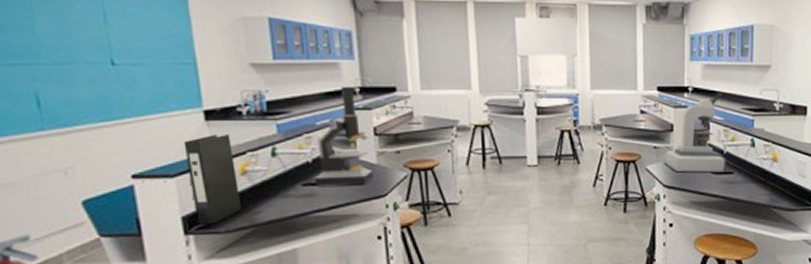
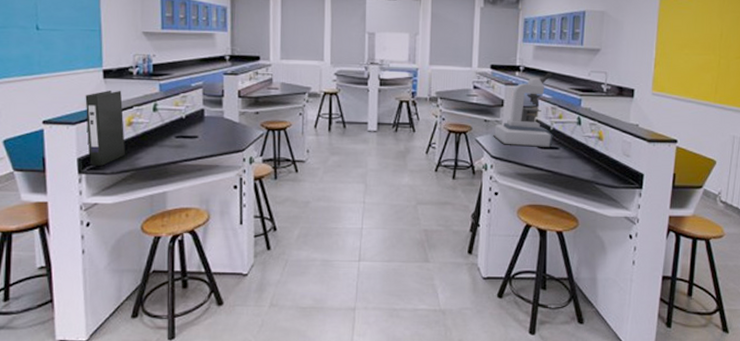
microscope: present [315,86,373,188] -> none [186,53,234,141]

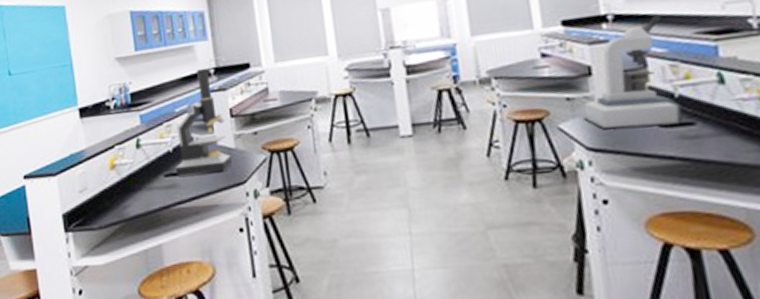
binder: present [85,90,125,166] -> none [63,129,111,222]
microscope: none [186,53,234,141] -> present [176,67,232,178]

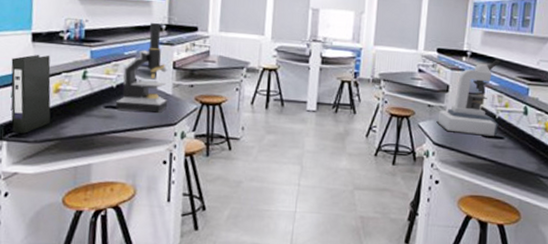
binder: none [63,129,111,222] -> present [11,55,51,134]

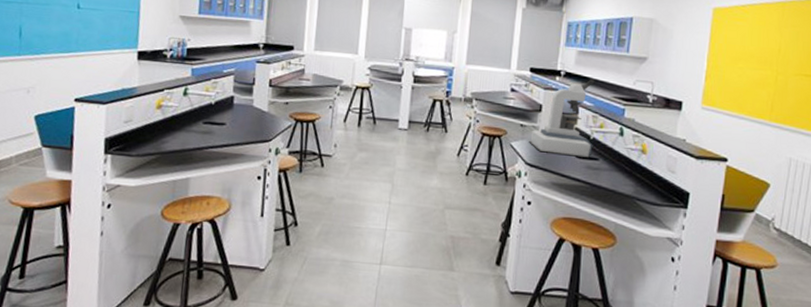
binder: present [11,55,51,134] -> none [116,72,154,148]
microscope: present [116,22,167,113] -> none [214,41,264,129]

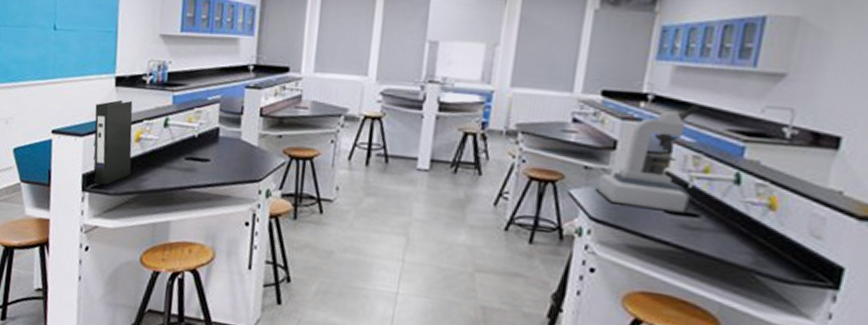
binder: none [116,72,154,148] -> present [94,100,133,185]

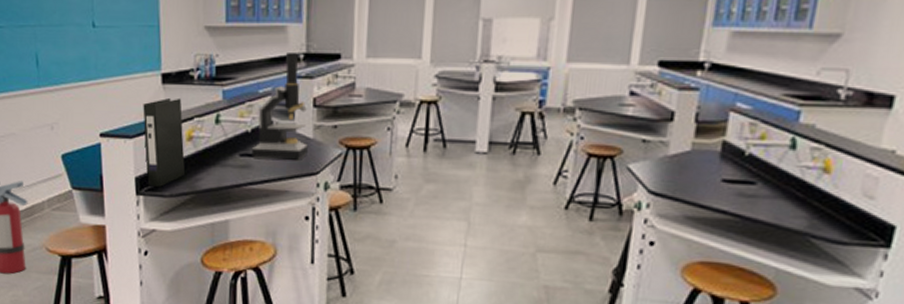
microscope: none [197,62,253,167] -> present [252,51,308,161]
microscope: present [595,105,700,214] -> none [654,71,756,182]

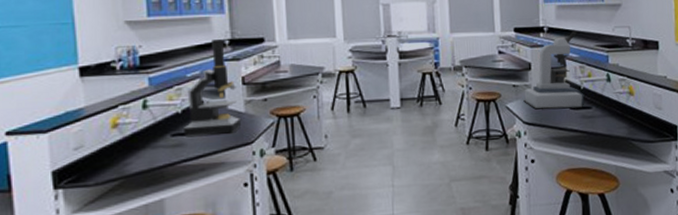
binder: present [143,98,185,187] -> none [58,88,111,178]
microscope: none [654,71,756,182] -> present [523,31,585,110]

